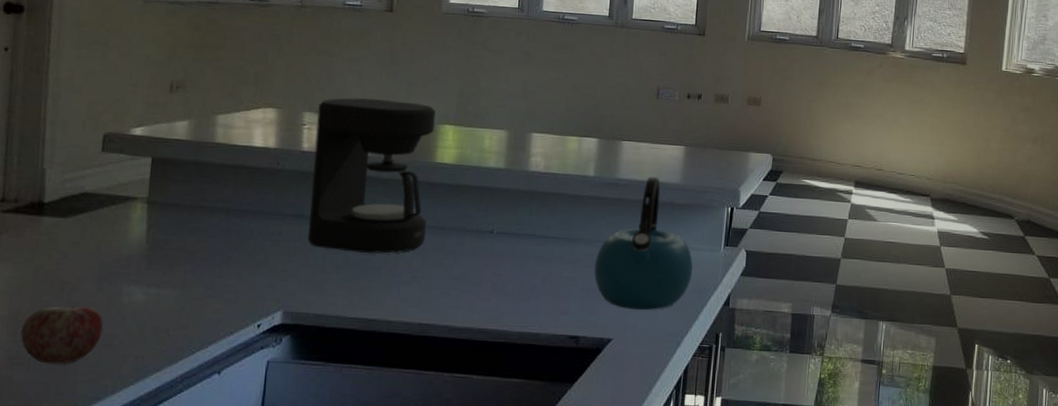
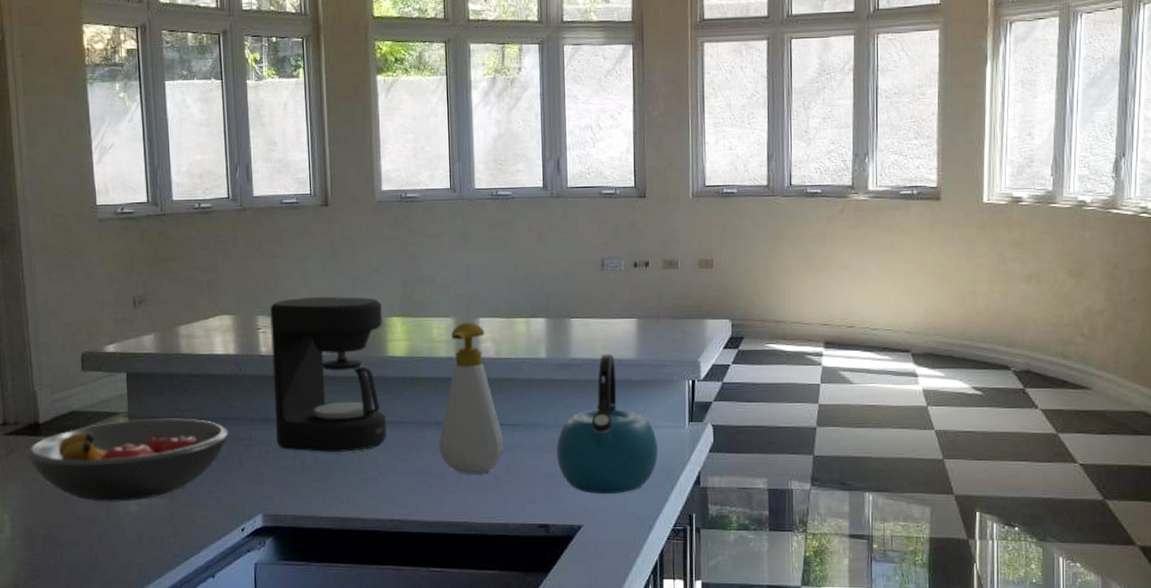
apple: present [20,306,103,365] -> none [37,520,106,575]
fruit bowl: none [22,205,258,291] -> present [25,418,229,502]
soap bottle: none [477,135,543,283] -> present [439,322,503,474]

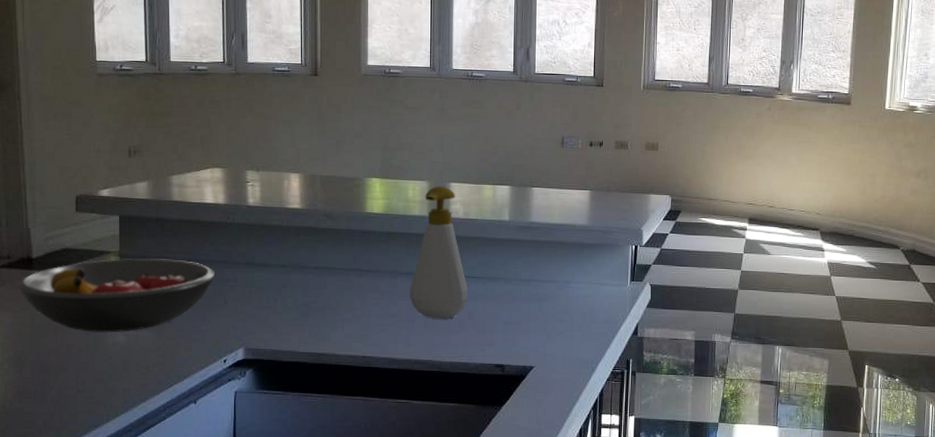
coffee maker: present [270,296,387,453] -> none [259,156,363,296]
kettle: present [557,353,658,495] -> none [514,219,603,341]

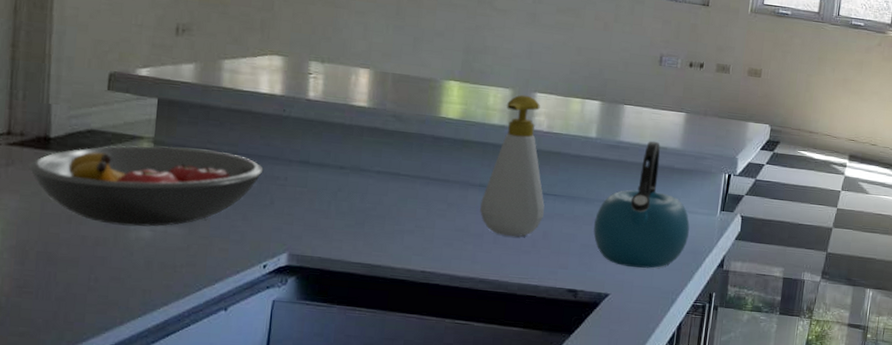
kettle: none [514,219,603,341] -> present [593,140,690,268]

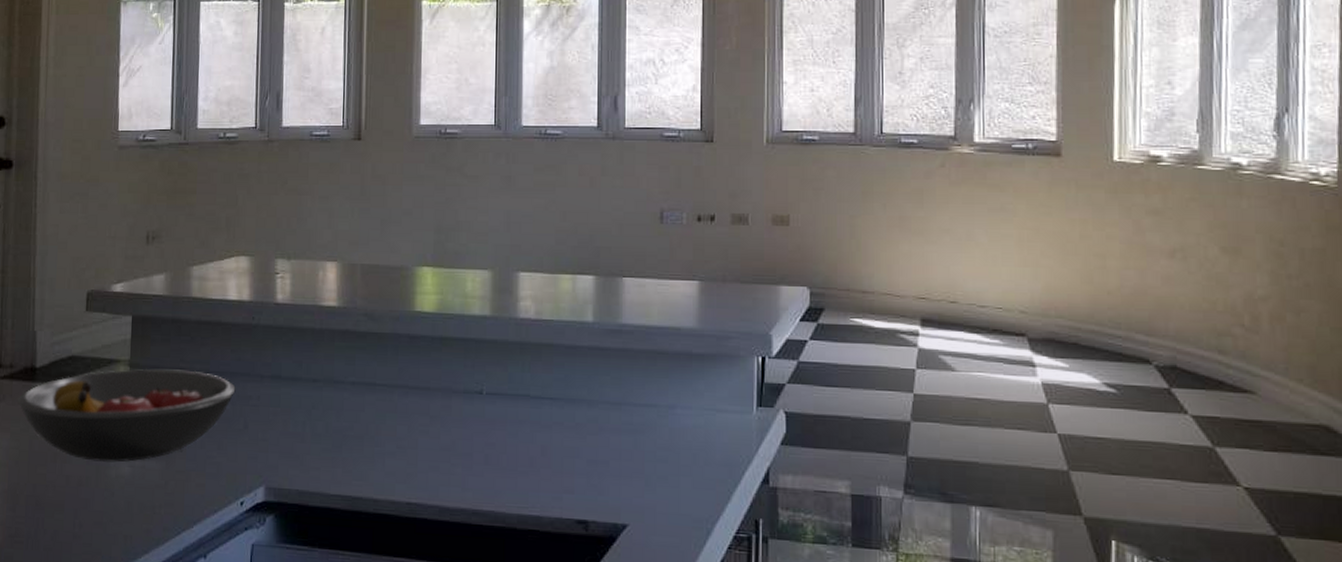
soap bottle: present [480,94,545,237] -> none [467,276,540,455]
kettle: present [593,140,690,268] -> none [601,320,719,489]

